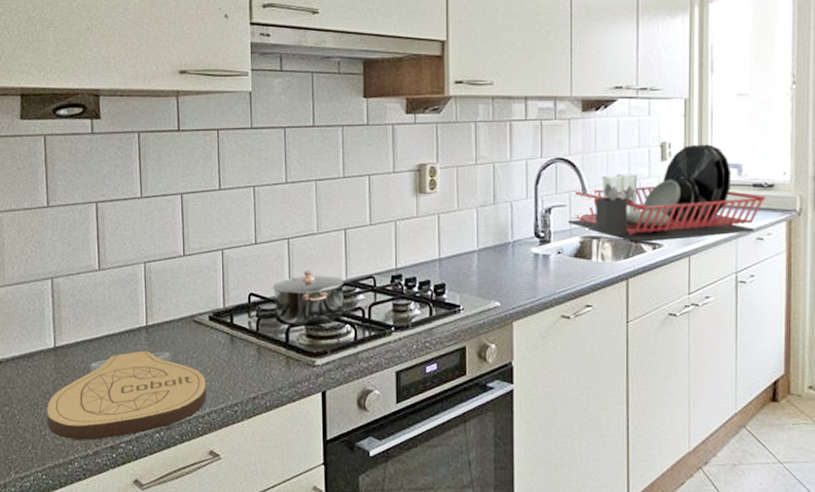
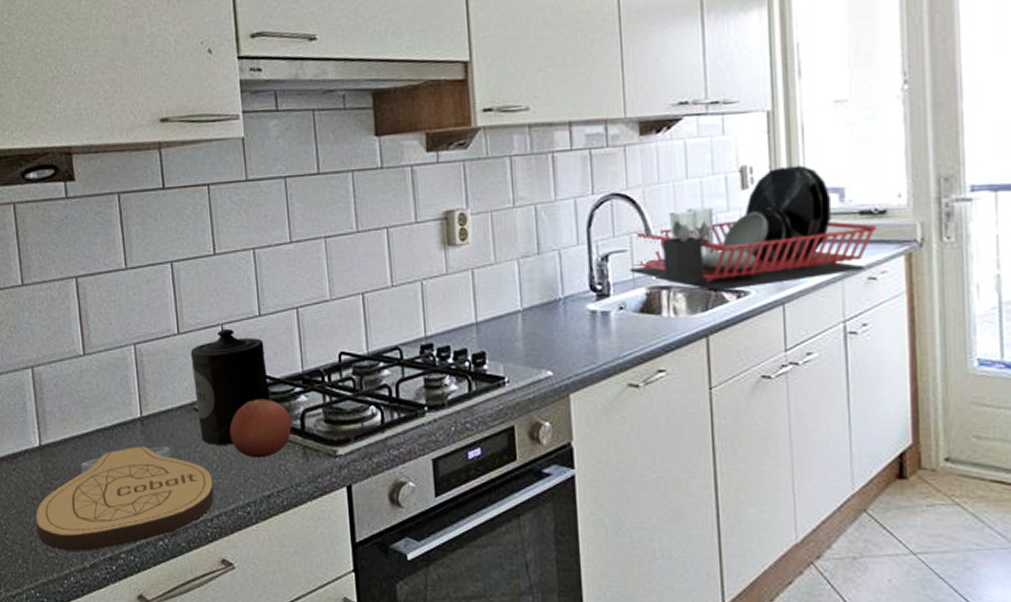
canister: none [193,253,261,353] -> present [190,328,271,445]
fruit: none [223,314,277,366] -> present [229,398,292,459]
cooking pot: present [273,270,345,327] -> none [282,344,367,410]

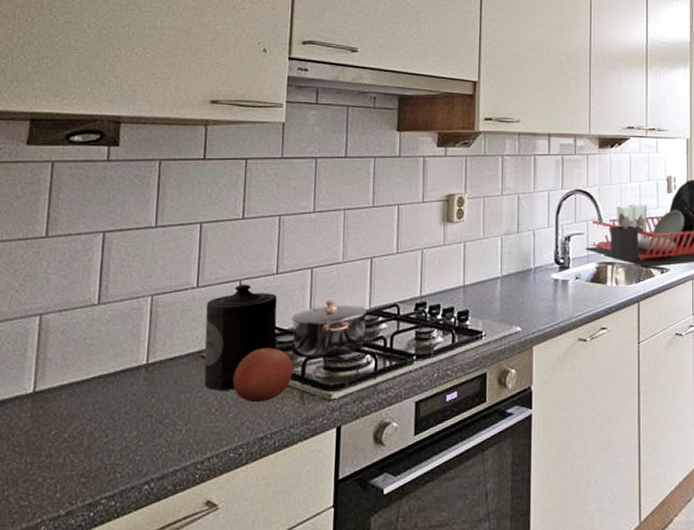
cutting board: present [35,446,214,551] -> none [13,392,209,499]
cooking pot: none [282,344,367,410] -> present [291,300,368,358]

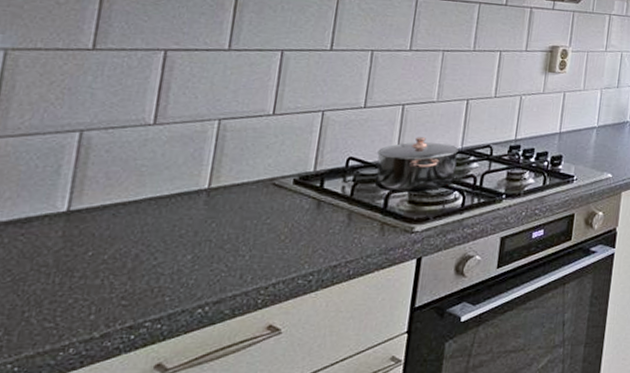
canister: present [204,284,277,390] -> none [274,114,363,219]
fruit: present [232,347,293,403] -> none [306,179,375,232]

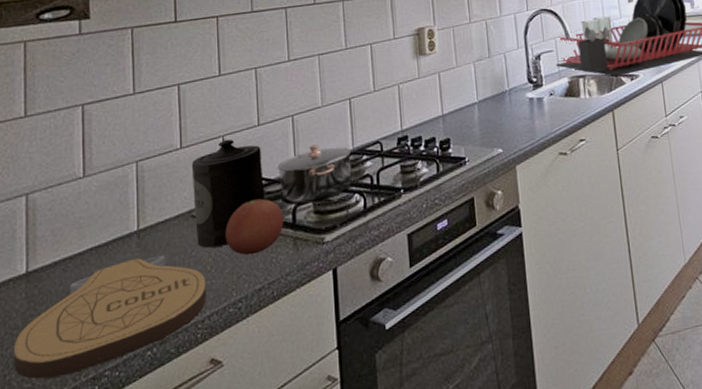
cutting board: none [36,216,278,321] -> present [13,255,206,379]
canister: none [274,114,363,219] -> present [191,139,266,248]
fruit: none [306,179,375,232] -> present [225,198,284,256]

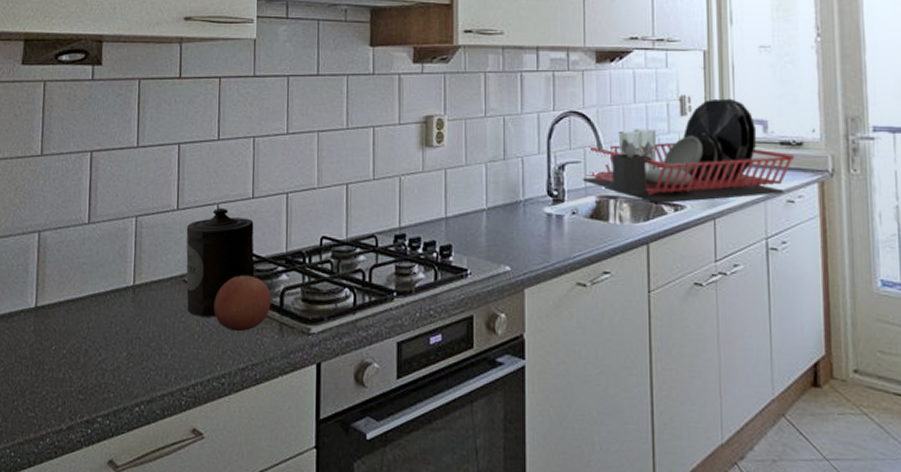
cutting board: present [13,255,206,379] -> none [21,313,193,413]
cooking pot: present [278,144,352,205] -> none [269,228,345,290]

